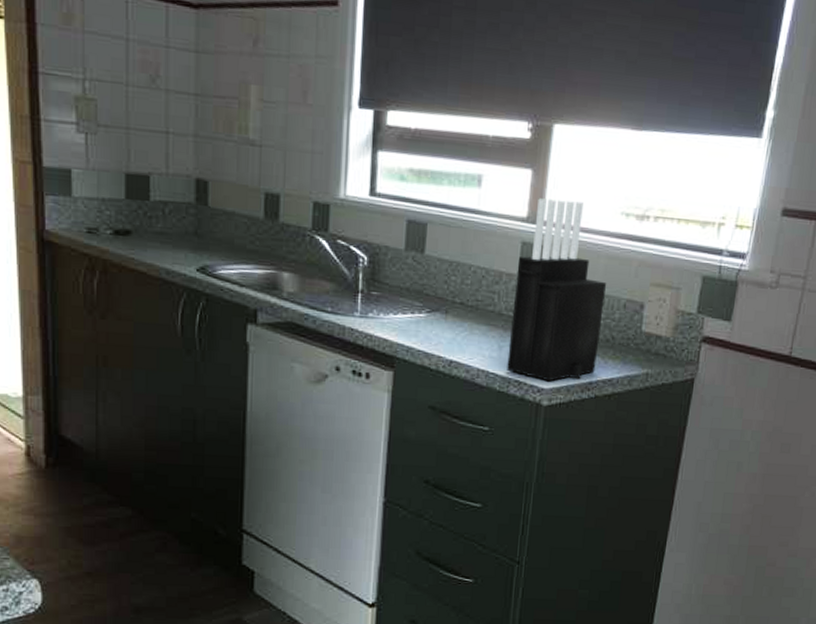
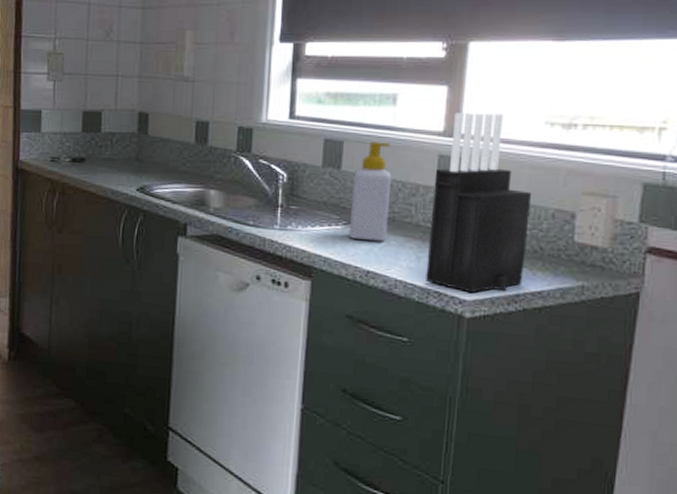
soap bottle: none [432,224,476,331] -> present [348,140,392,242]

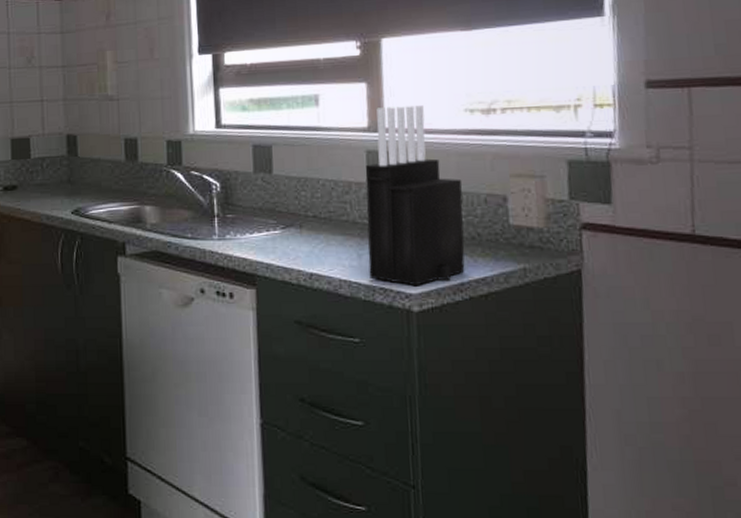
soap bottle: present [348,140,392,242] -> none [285,142,326,243]

